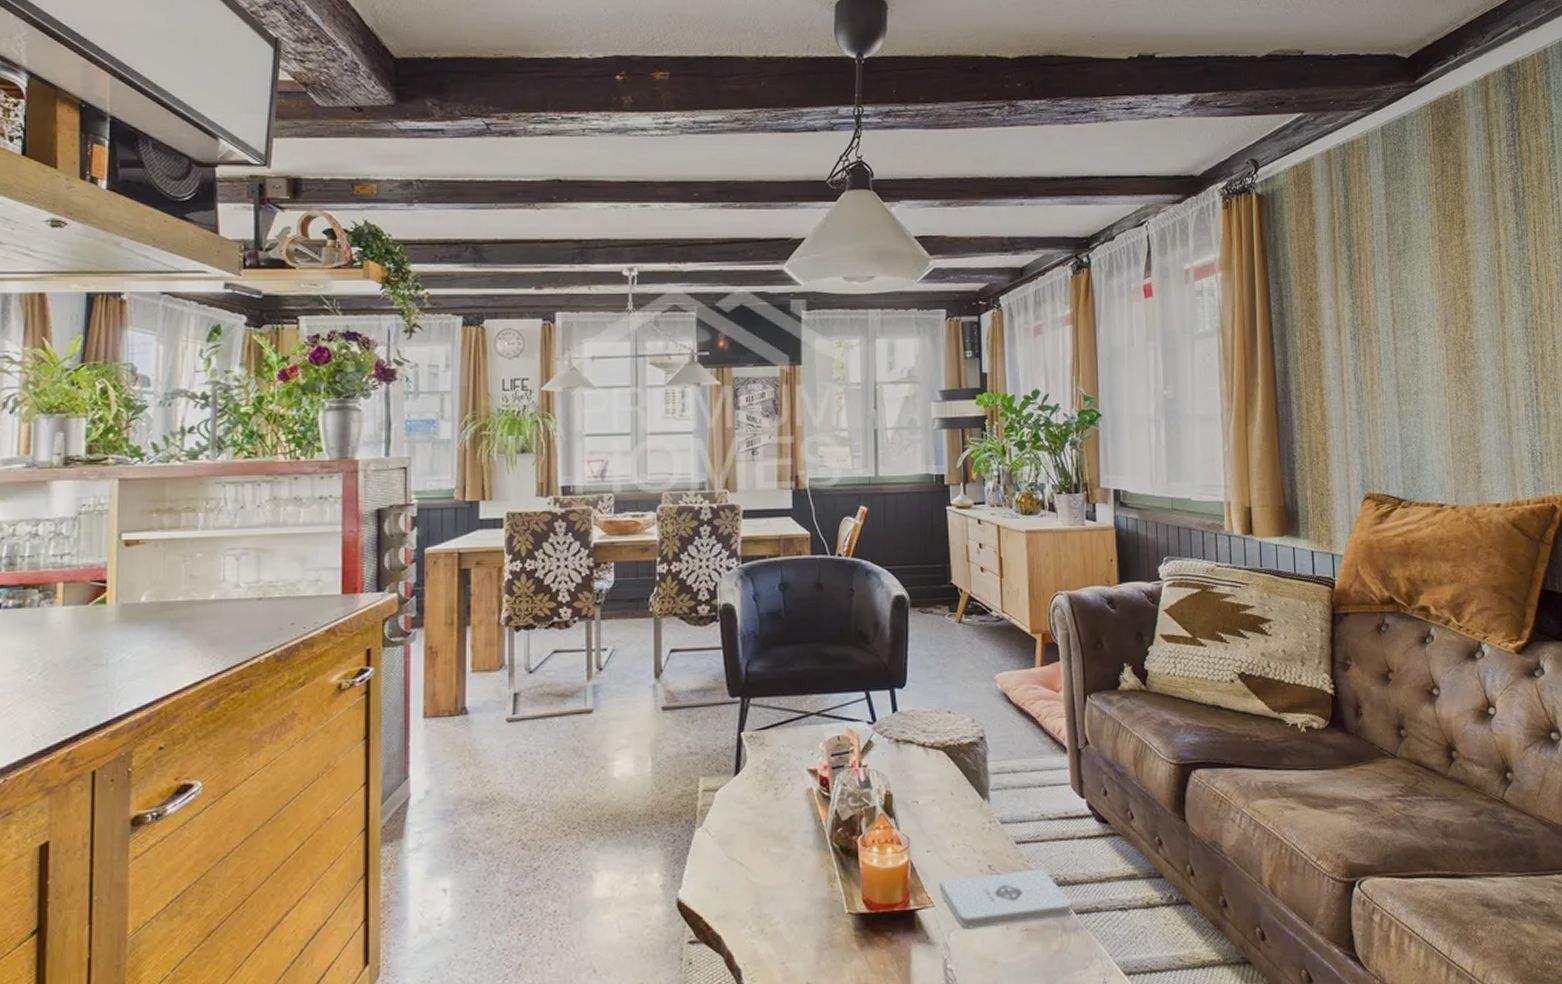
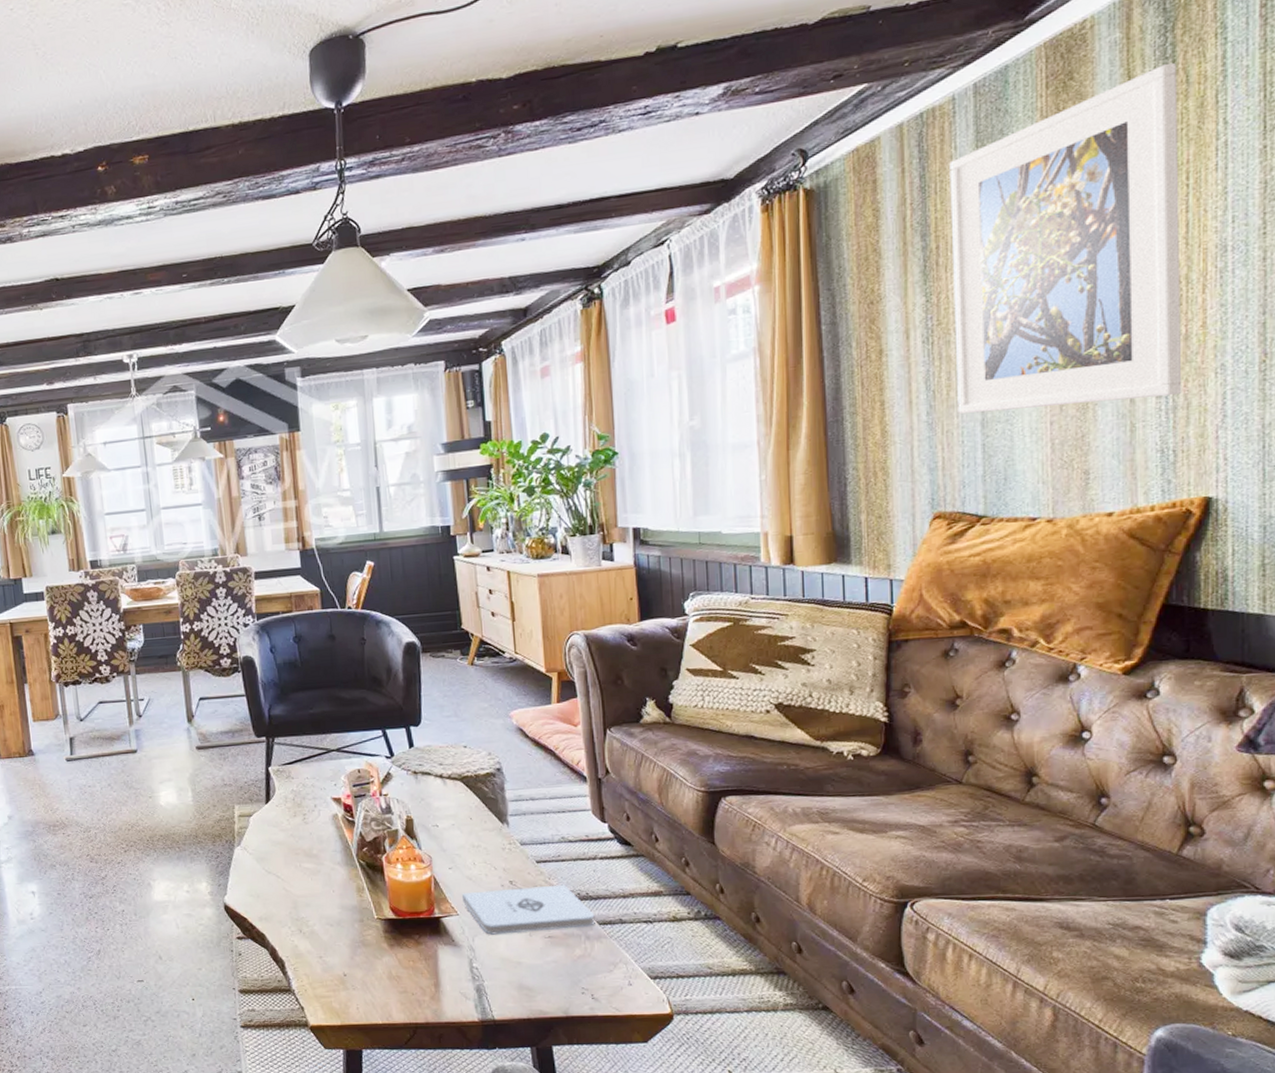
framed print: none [1366,135,1543,406] -> present [949,63,1182,415]

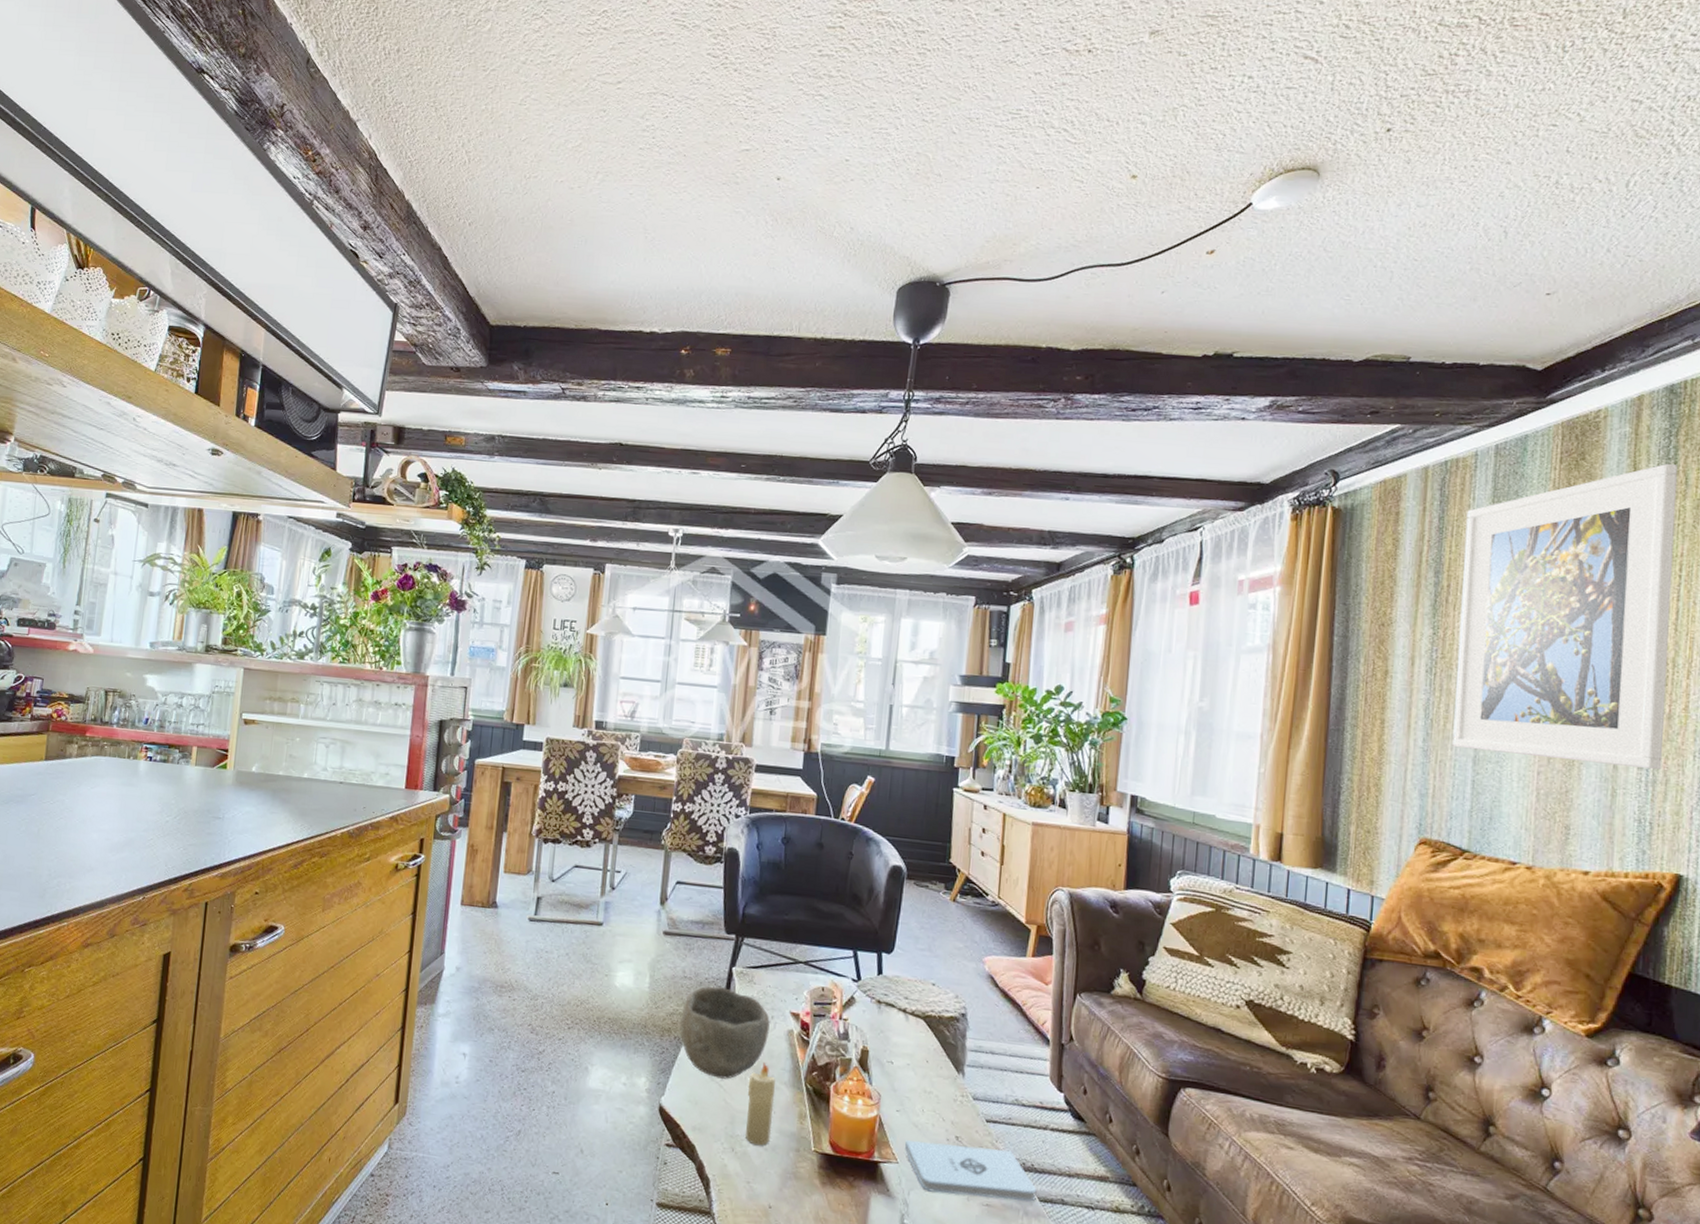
bowl: none [228,787,315,871] -> present [680,986,770,1080]
candle: none [303,848,335,924] -> present [746,1063,775,1146]

